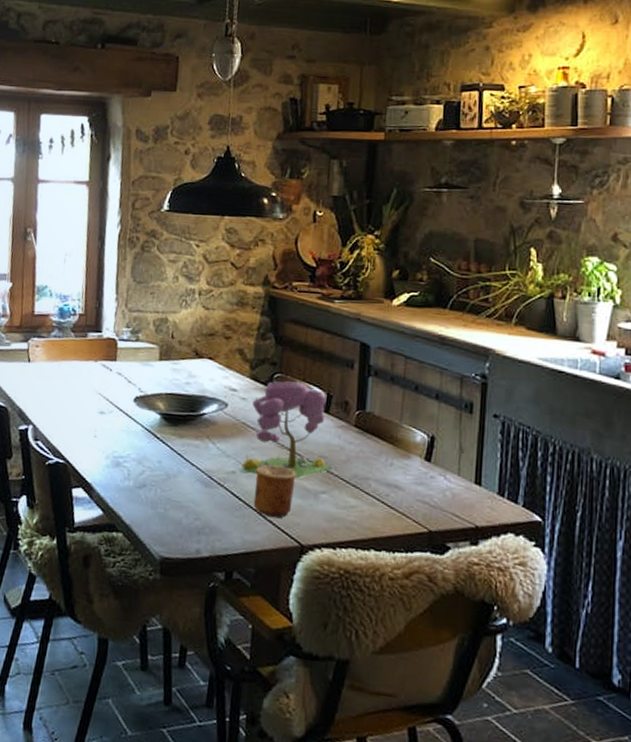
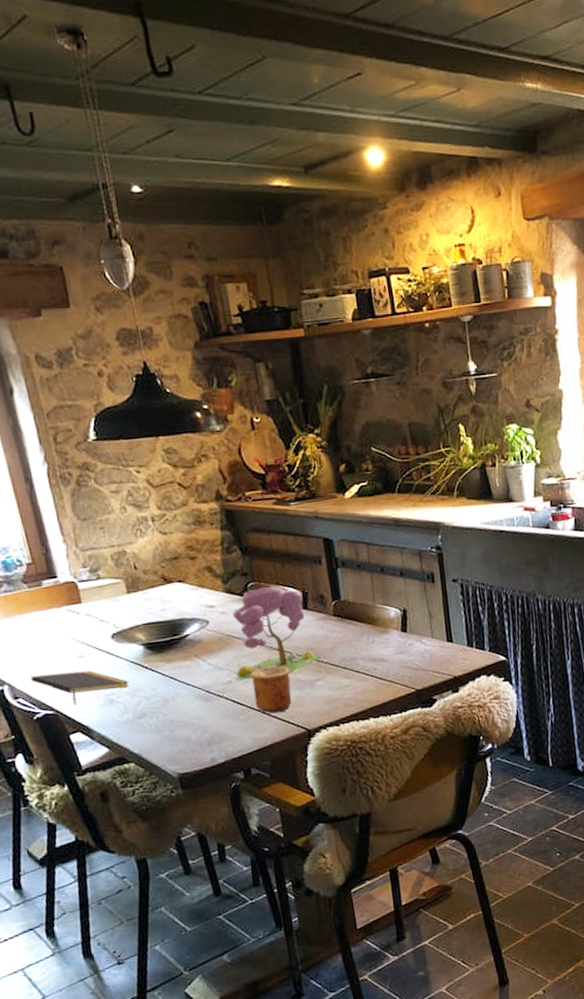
notepad: none [53,421,139,460] -> present [30,670,130,705]

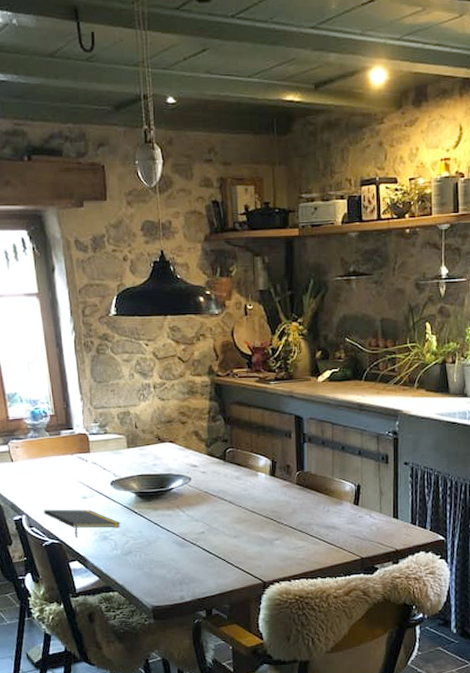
plant: present [232,585,322,681] -> none [209,453,282,532]
cup: present [251,666,292,713] -> none [221,523,254,564]

